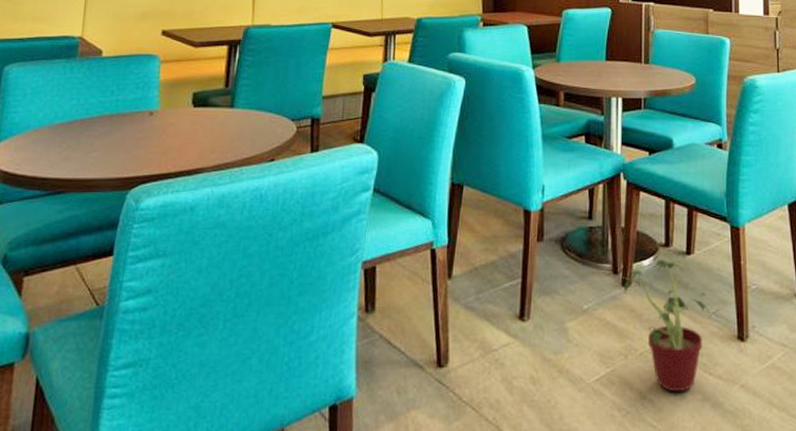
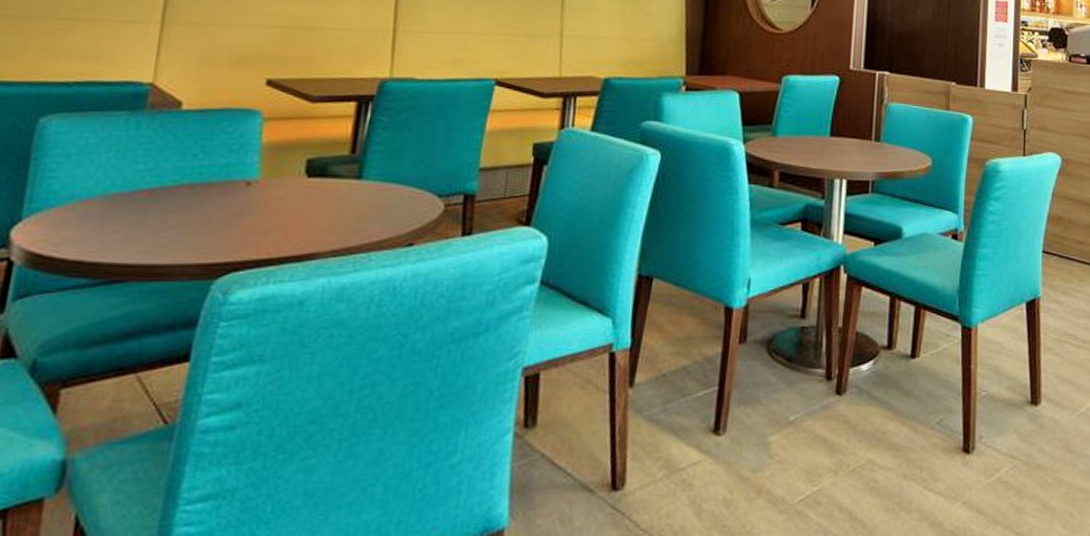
potted plant: present [623,258,712,392] -> none [837,362,935,512]

